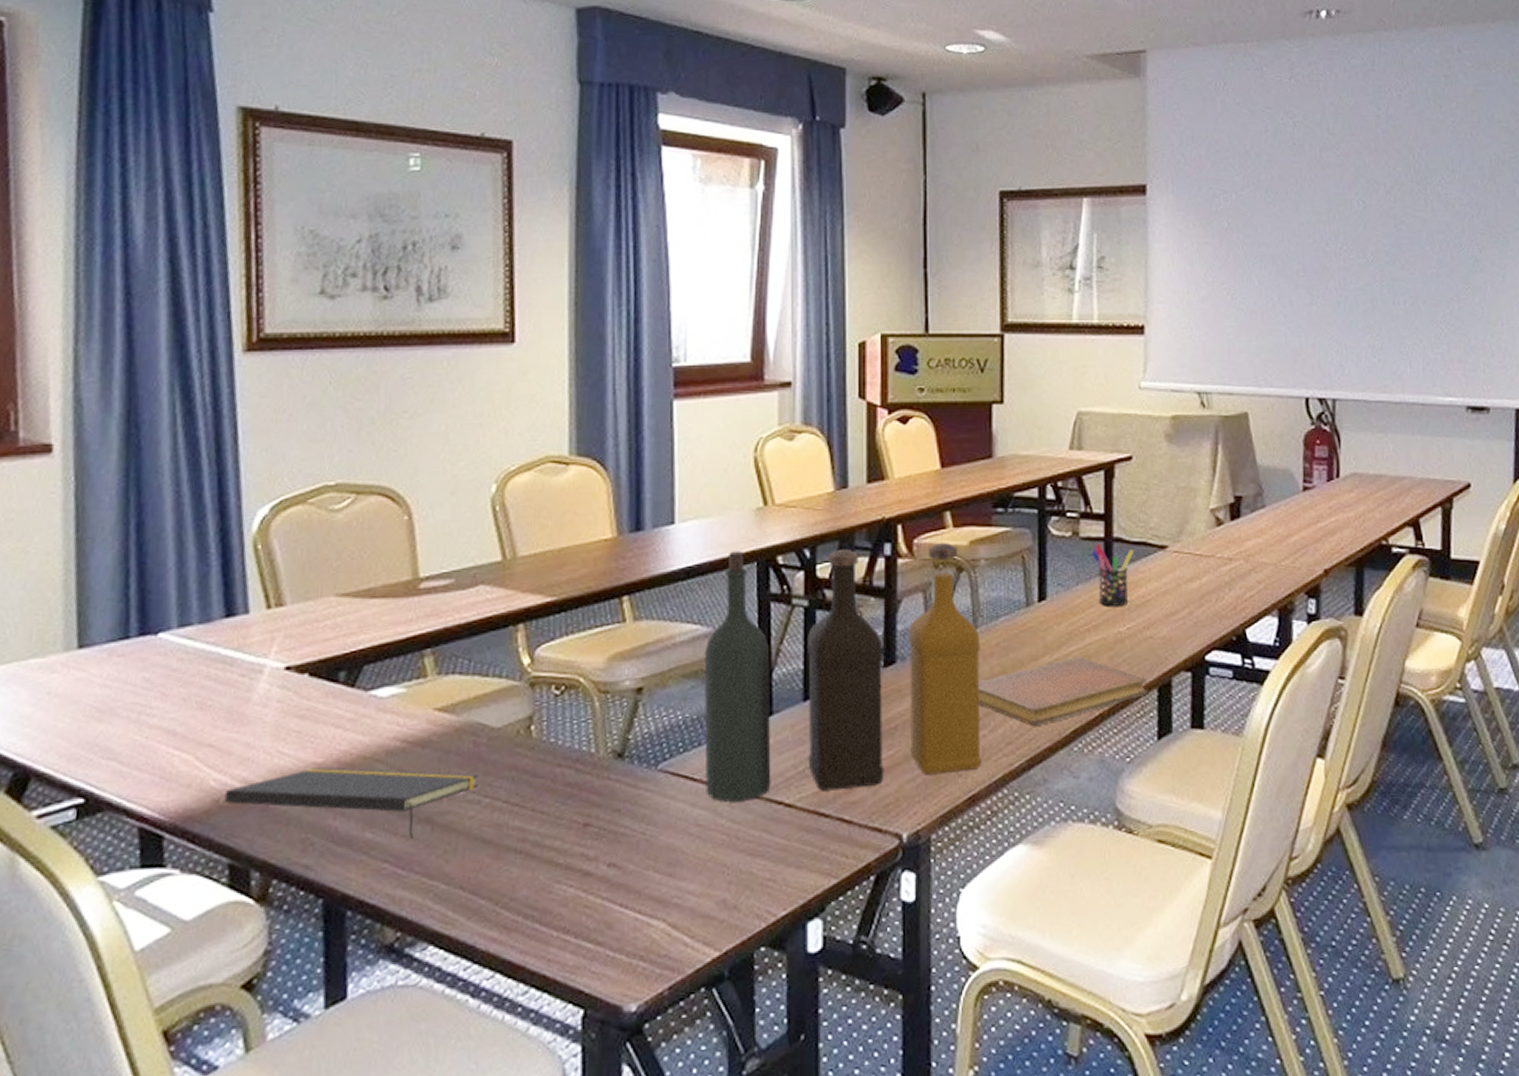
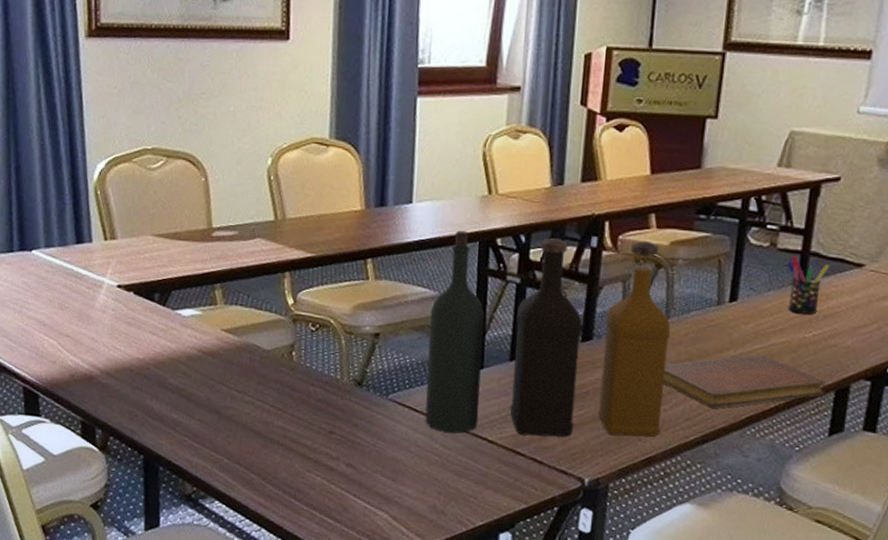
notepad: present [224,767,478,839] -> none [78,361,253,423]

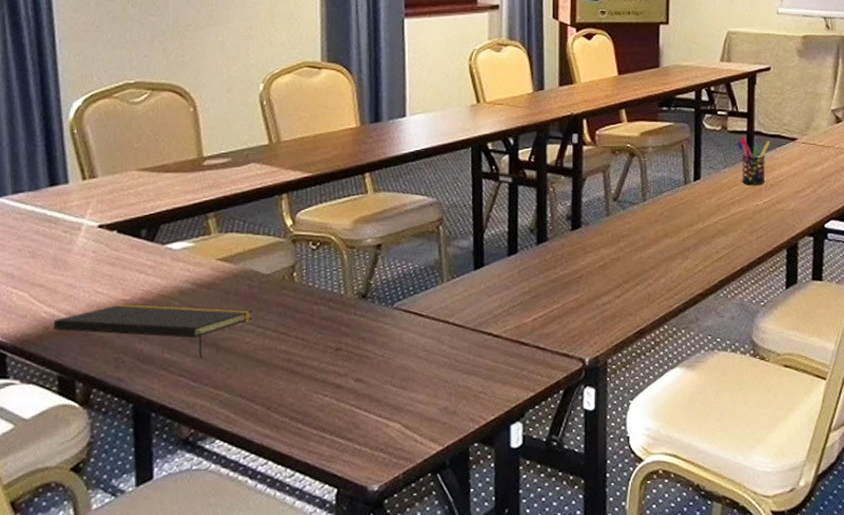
notepad: none [78,361,253,423] -> present [53,303,252,358]
bottle: present [425,230,671,437] -> none [429,134,648,333]
notebook: present [663,354,826,409] -> none [646,224,779,277]

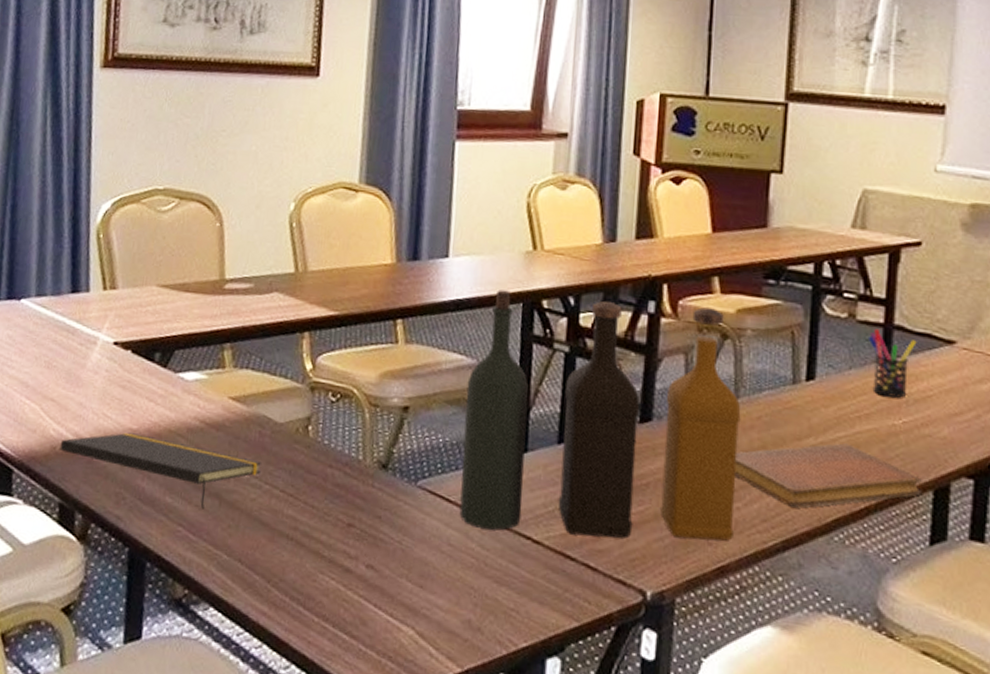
bottle: none [429,134,648,333] -> present [459,289,741,541]
notebook: none [646,224,779,277] -> present [735,443,922,508]

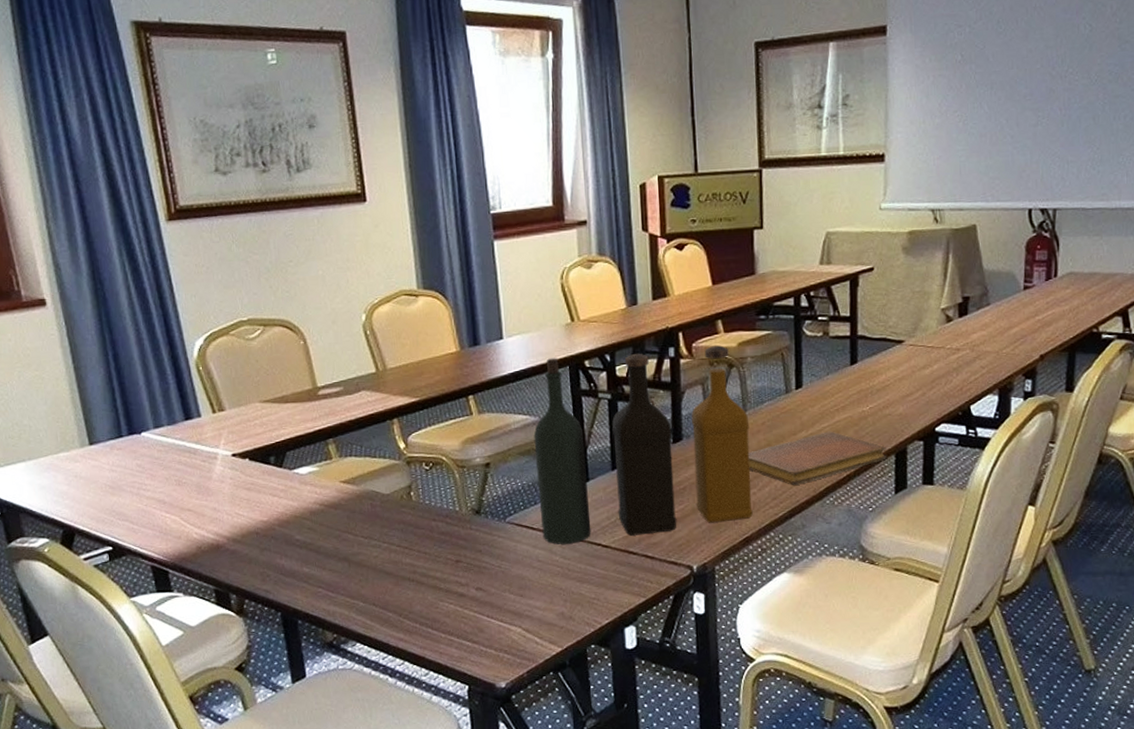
notepad: present [60,432,261,509] -> none [204,524,378,572]
pen holder: present [867,328,917,398] -> none [839,340,876,391]

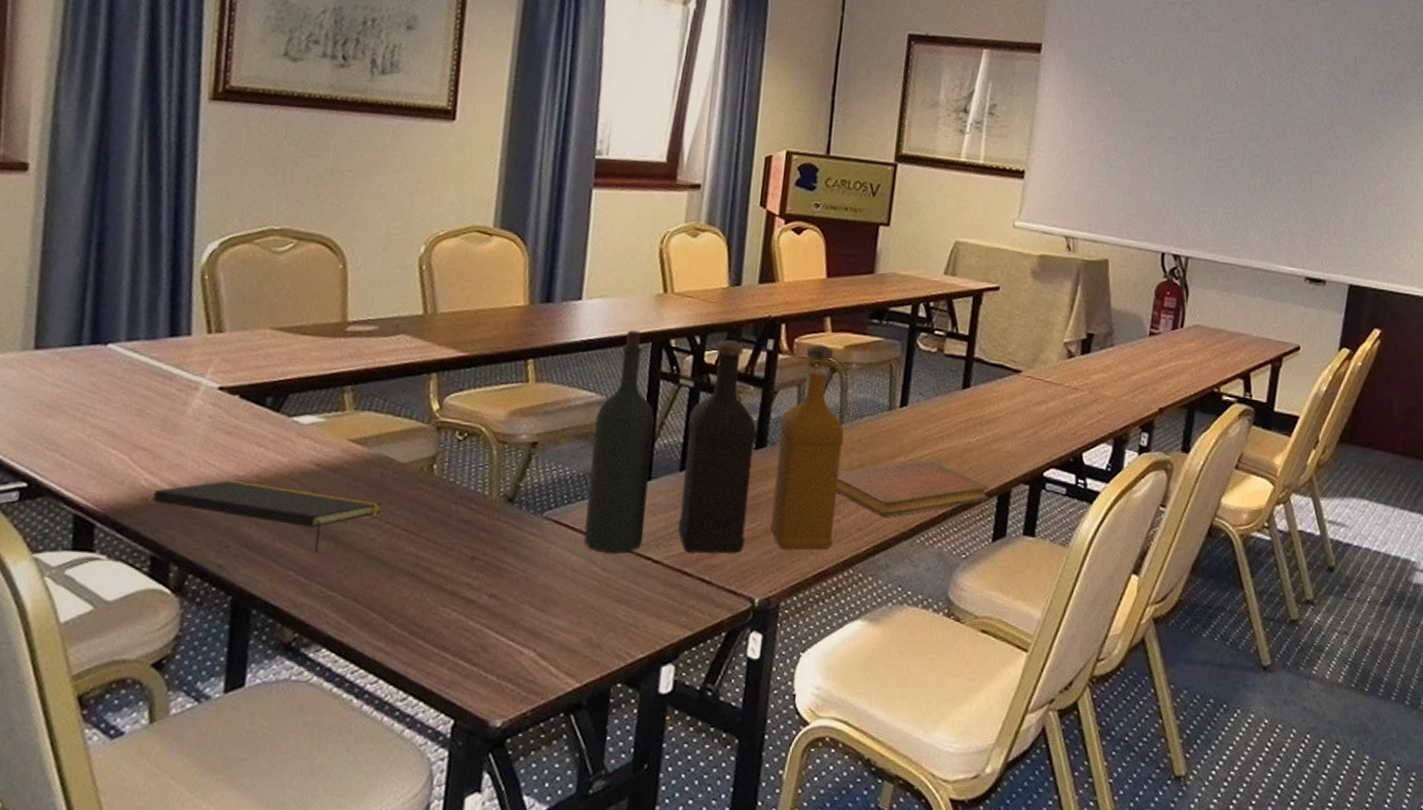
notepad: none [204,524,378,572] -> present [152,479,382,552]

